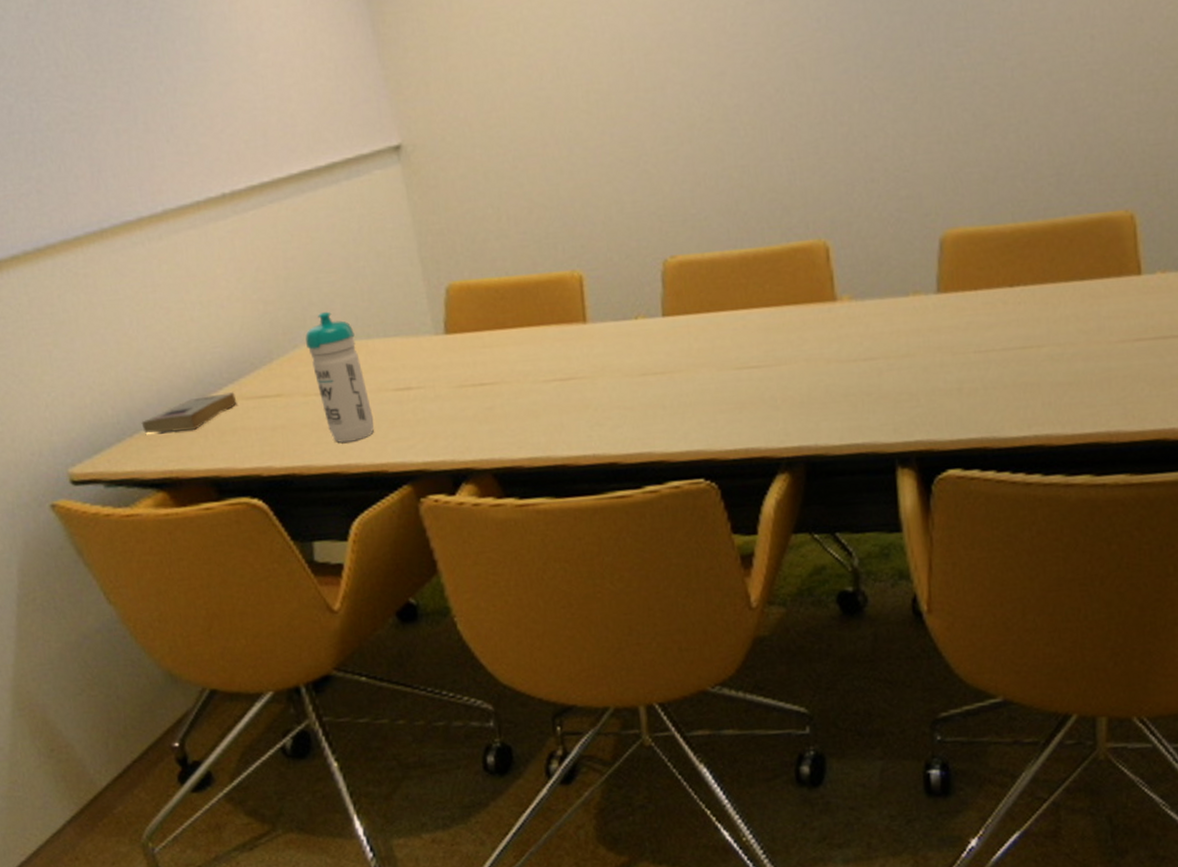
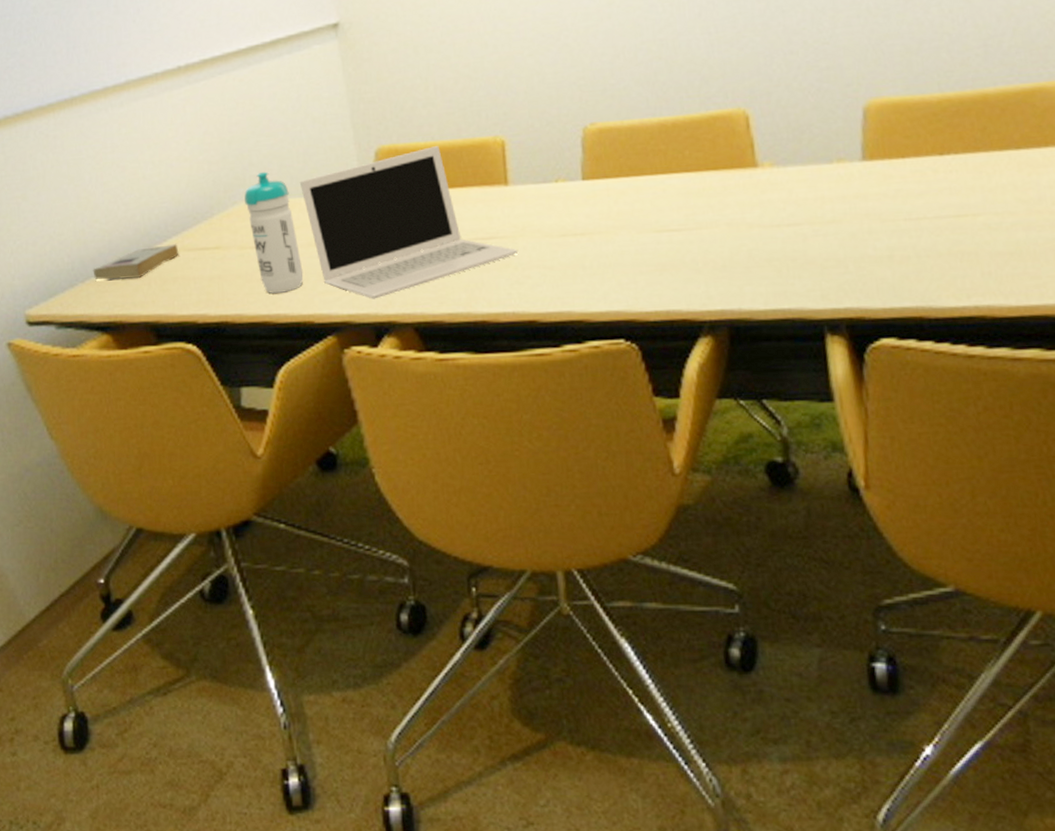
laptop: none [365,282,597,446] -> present [299,146,518,299]

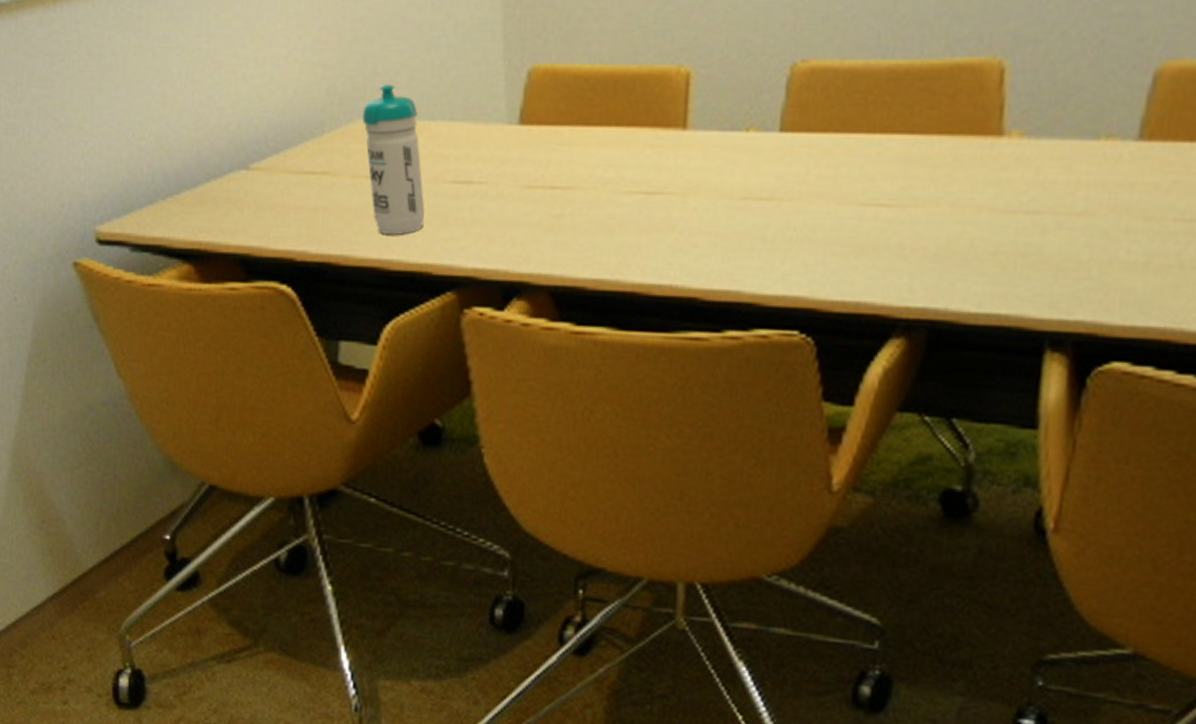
book: present [93,244,179,280] -> none [176,163,279,202]
laptop: present [299,146,518,299] -> none [431,71,686,254]

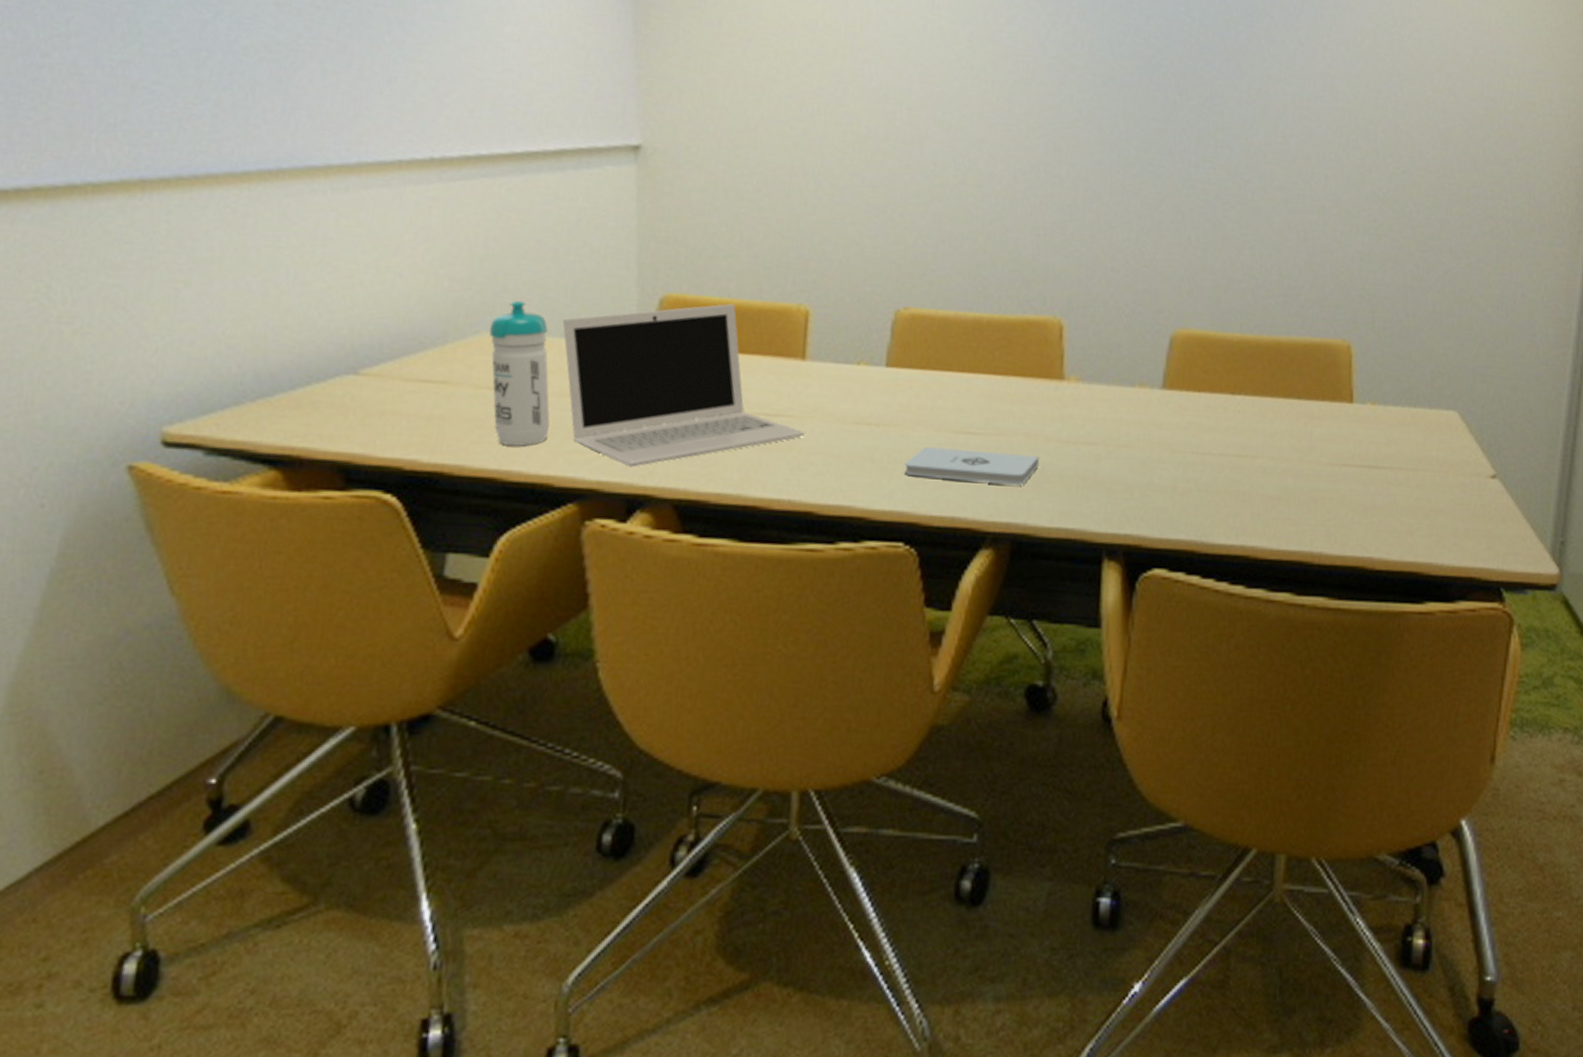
laptop: none [431,71,686,254] -> present [562,304,804,467]
notepad: none [800,223,968,265] -> present [904,447,1040,486]

